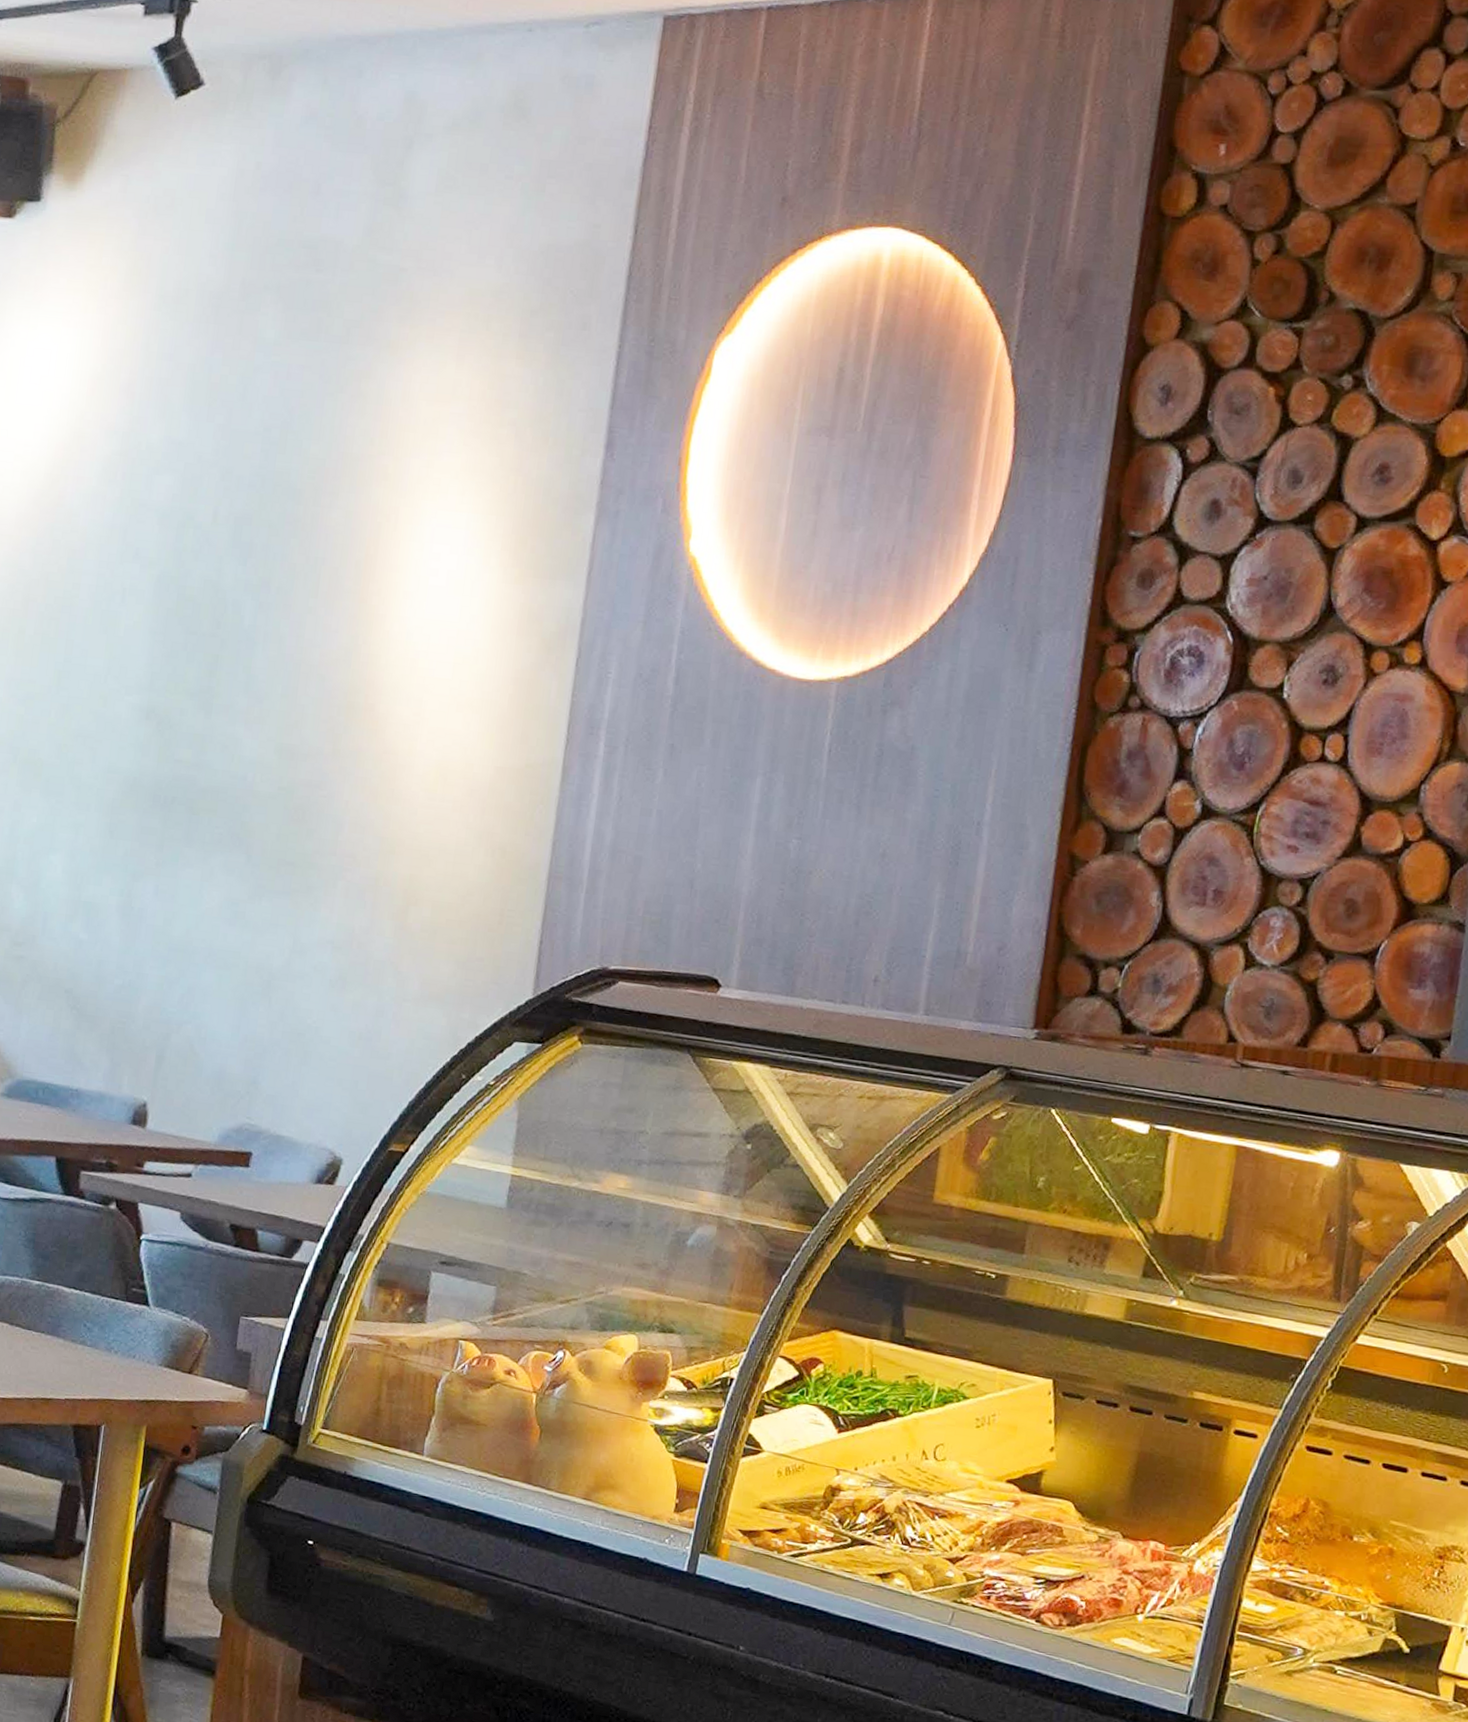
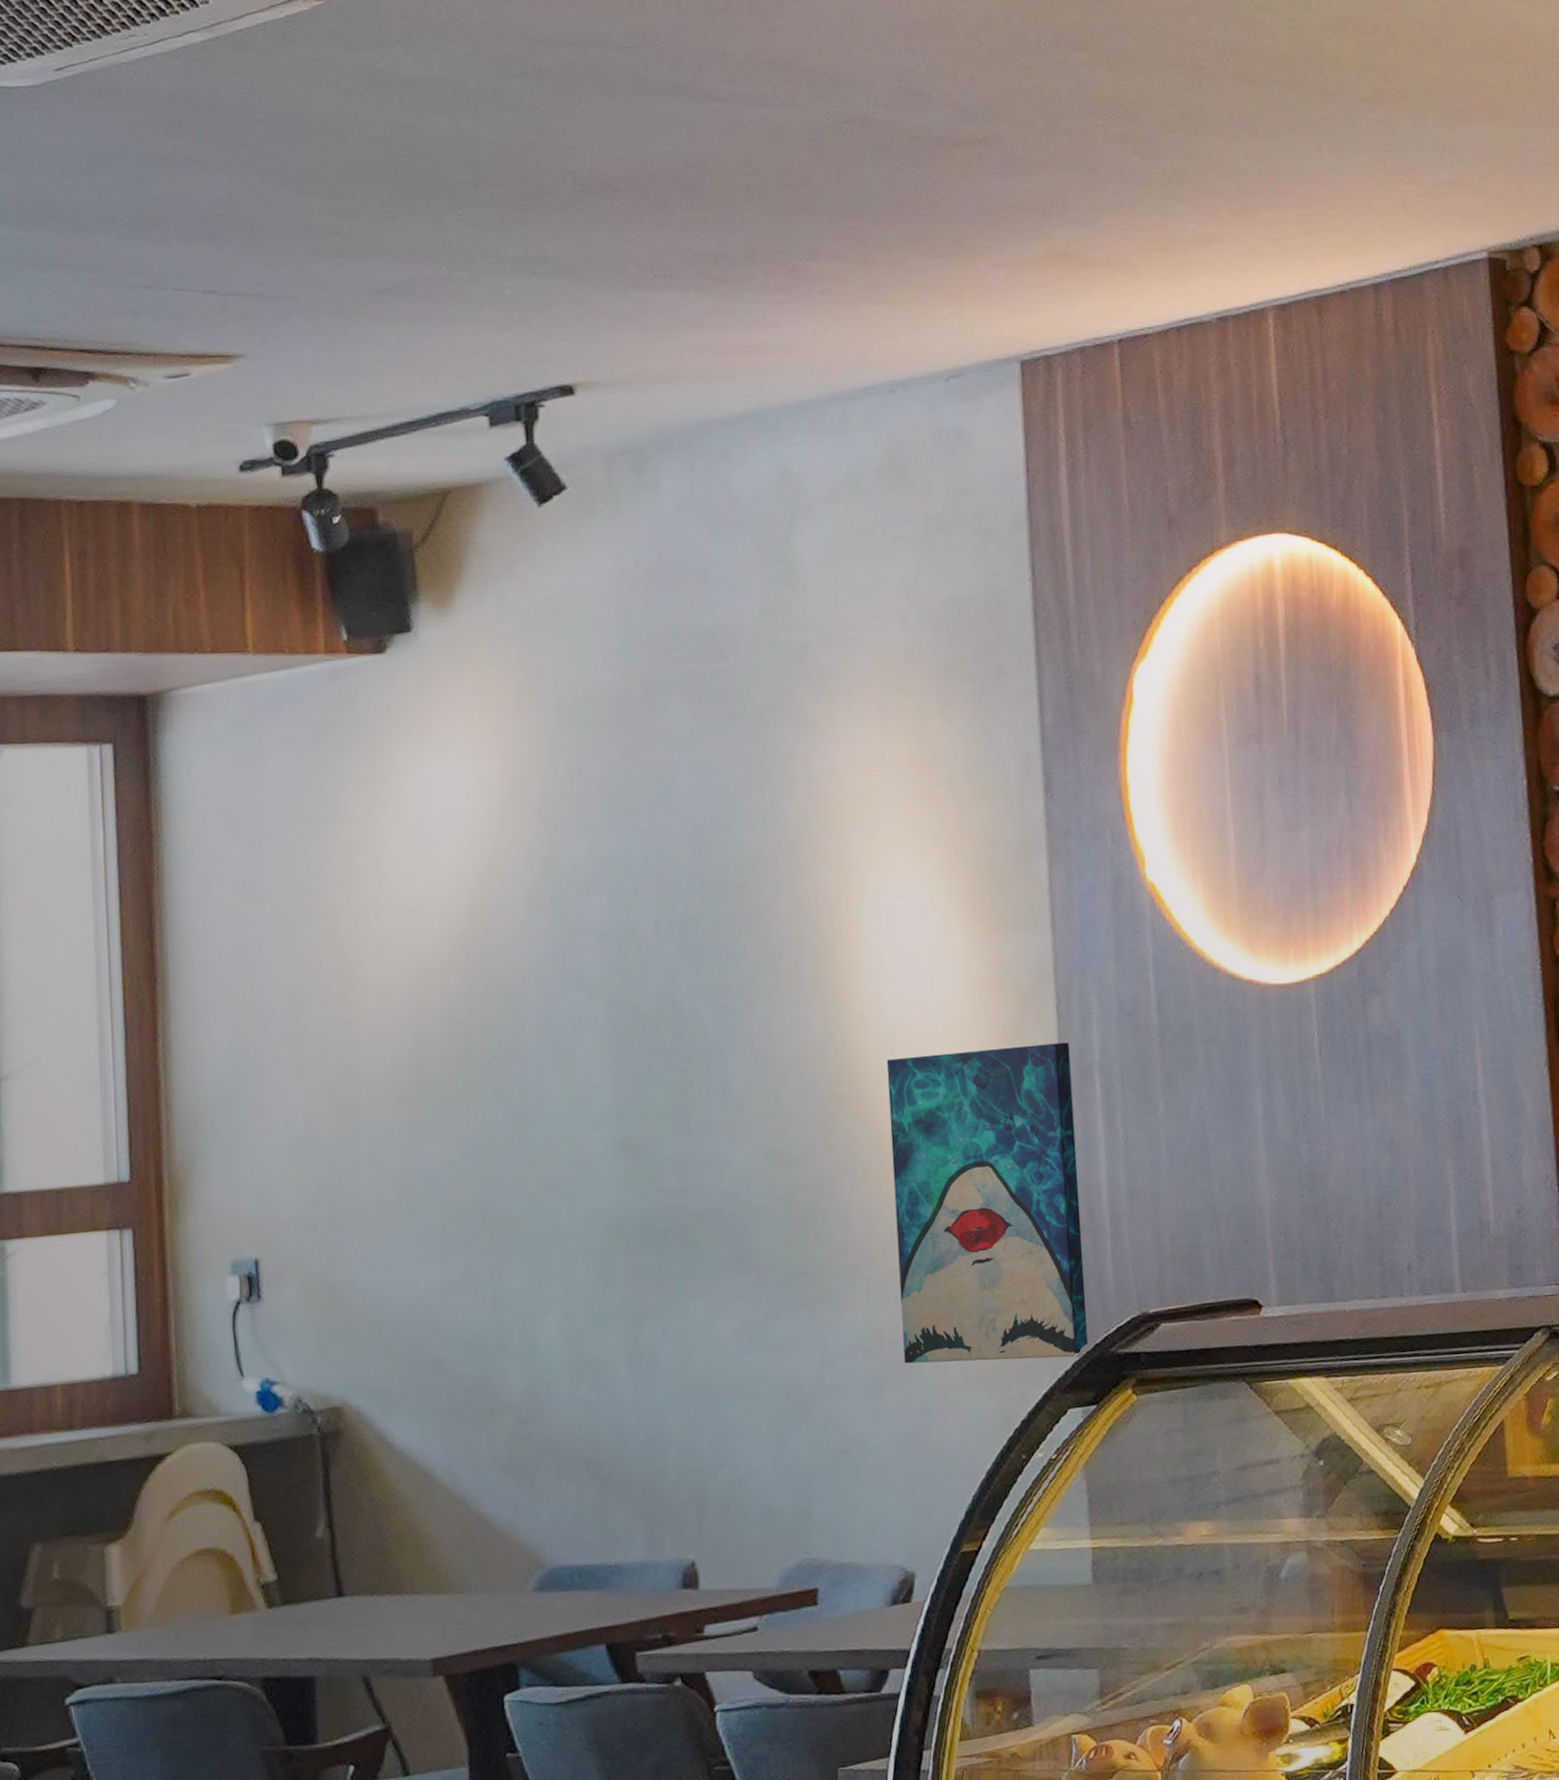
wall art: none [369,680,582,995] -> present [886,1042,1089,1364]

